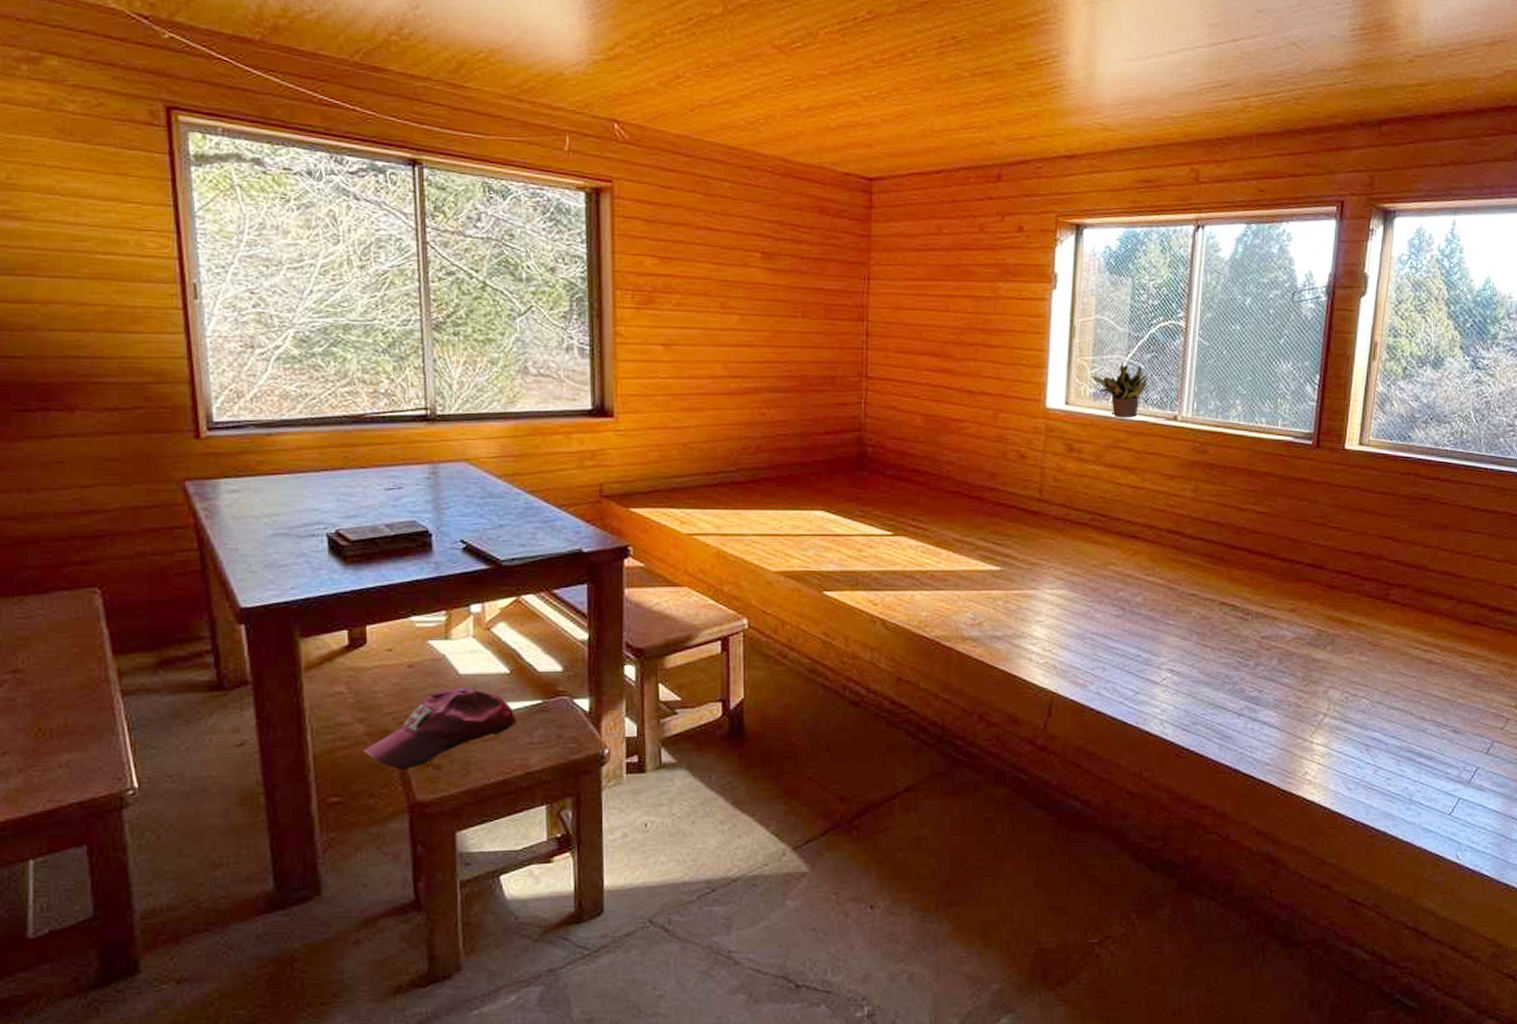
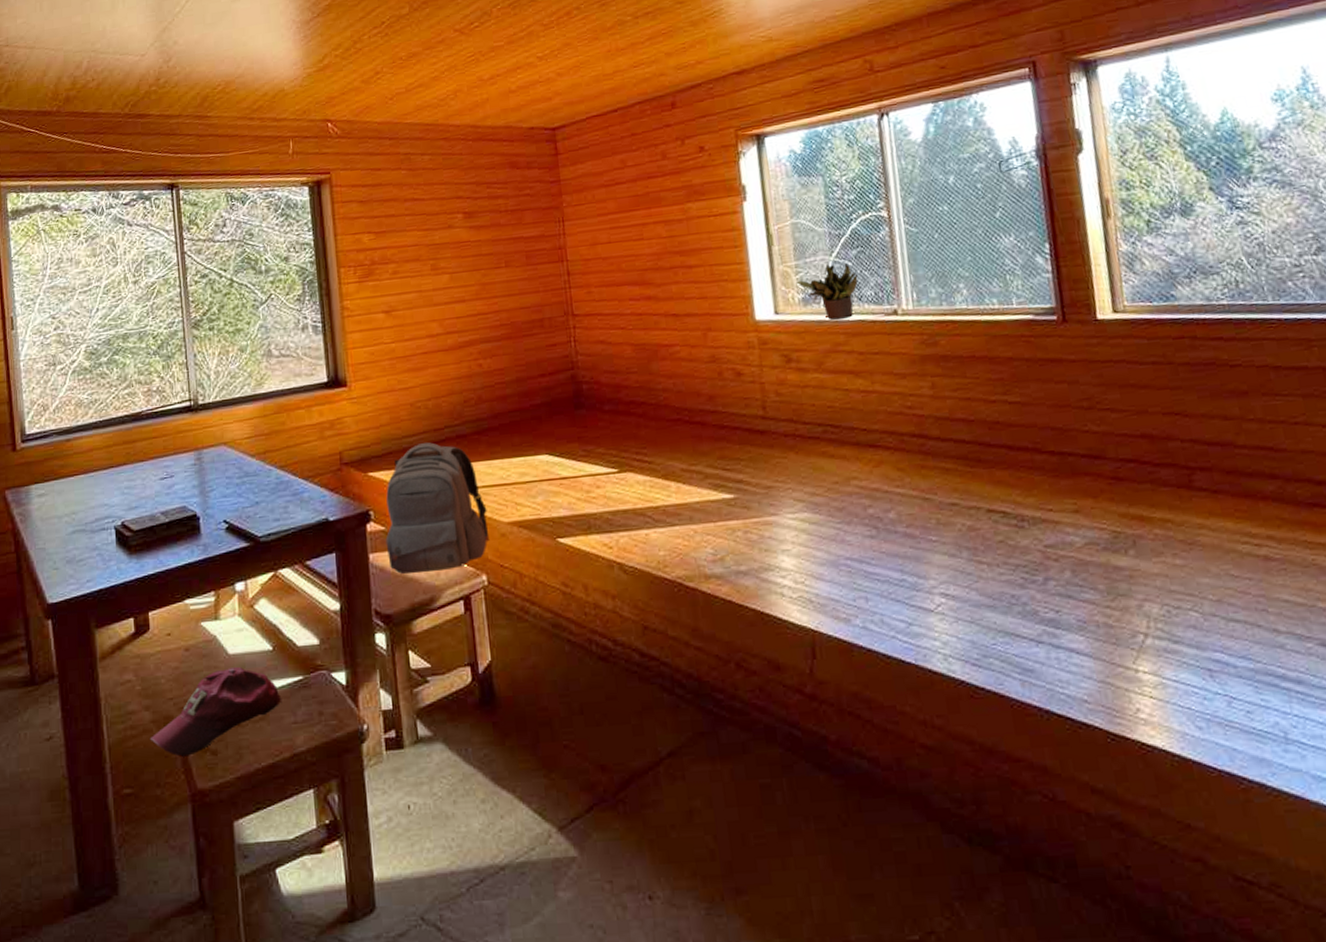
backpack: none [644,485,755,612] -> present [385,442,490,574]

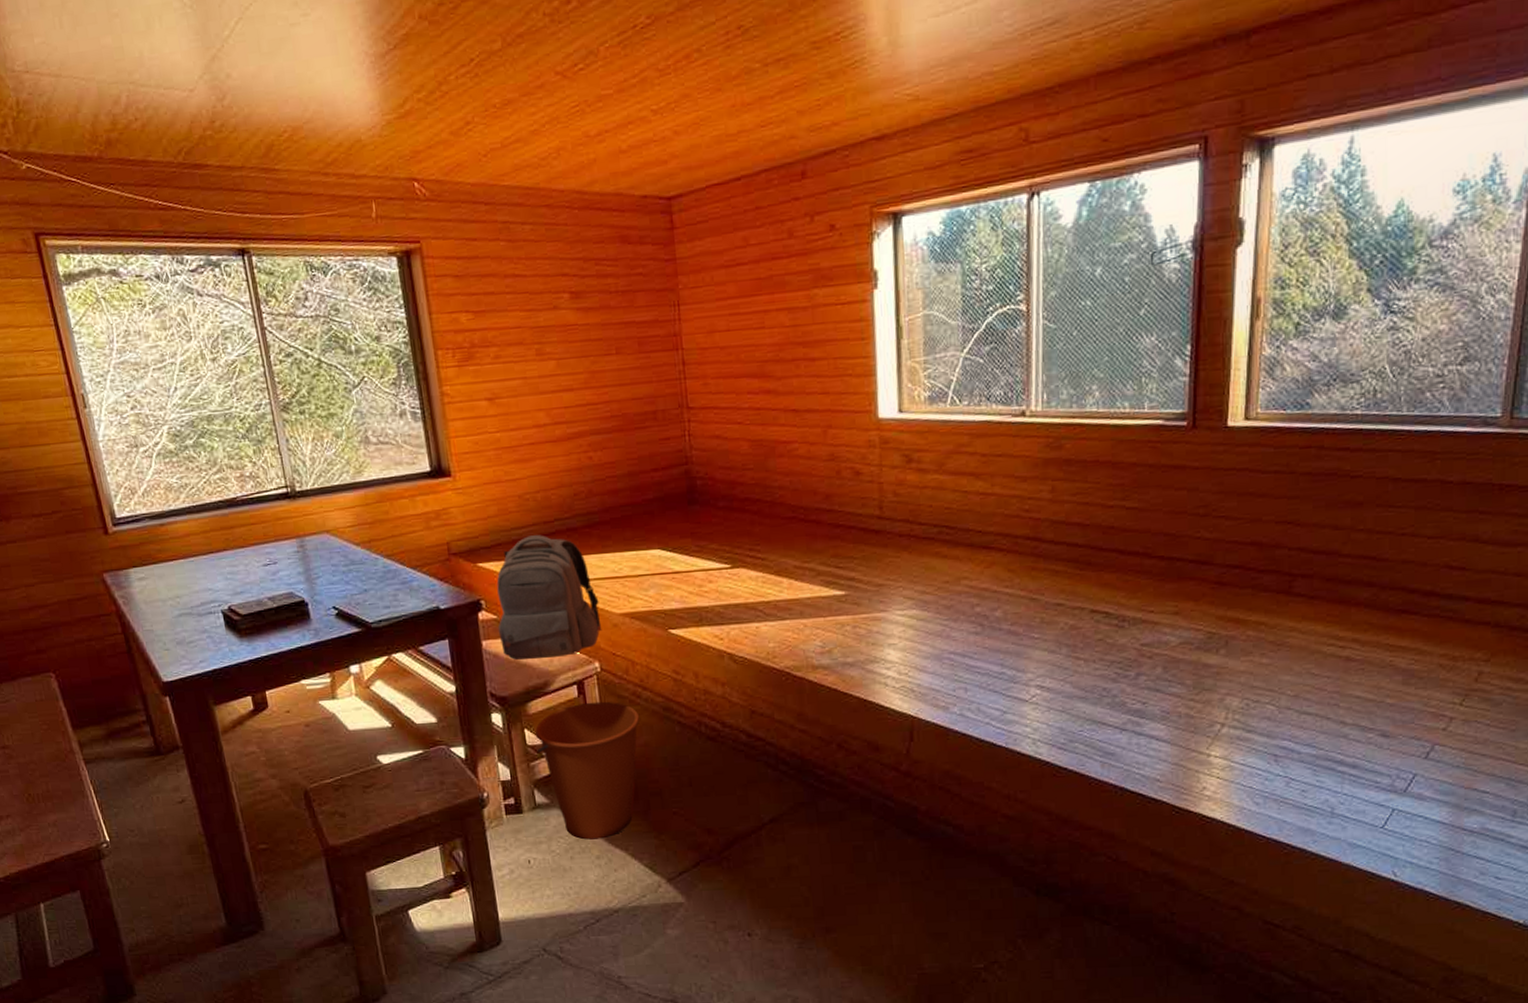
baseball cap: present [149,667,281,757] -> none [279,742,403,818]
bucket: none [420,618,529,780] -> present [535,701,640,840]
potted plant: present [796,262,858,321] -> none [923,359,988,421]

